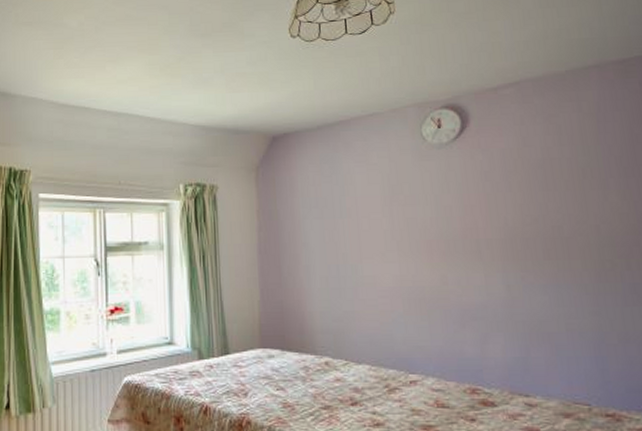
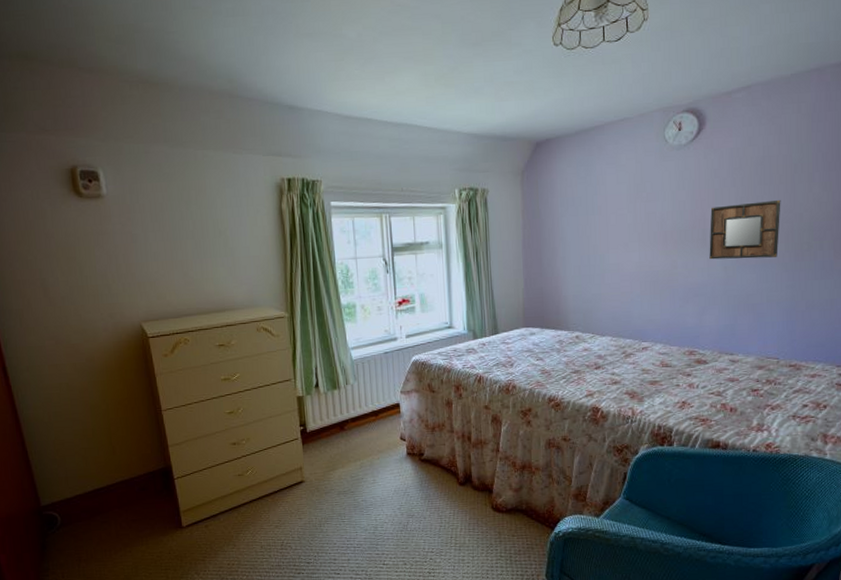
home mirror: none [483,208,574,277] -> present [709,199,781,260]

